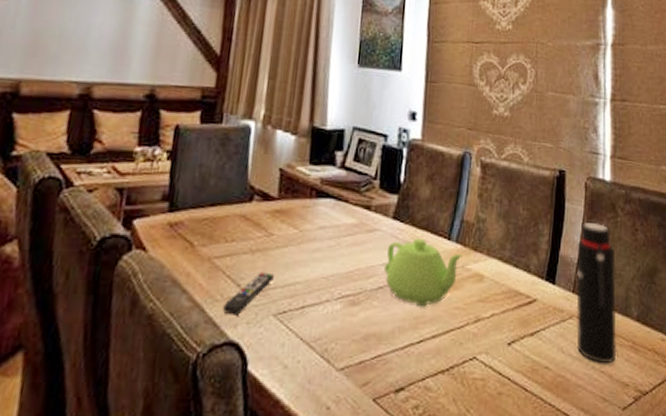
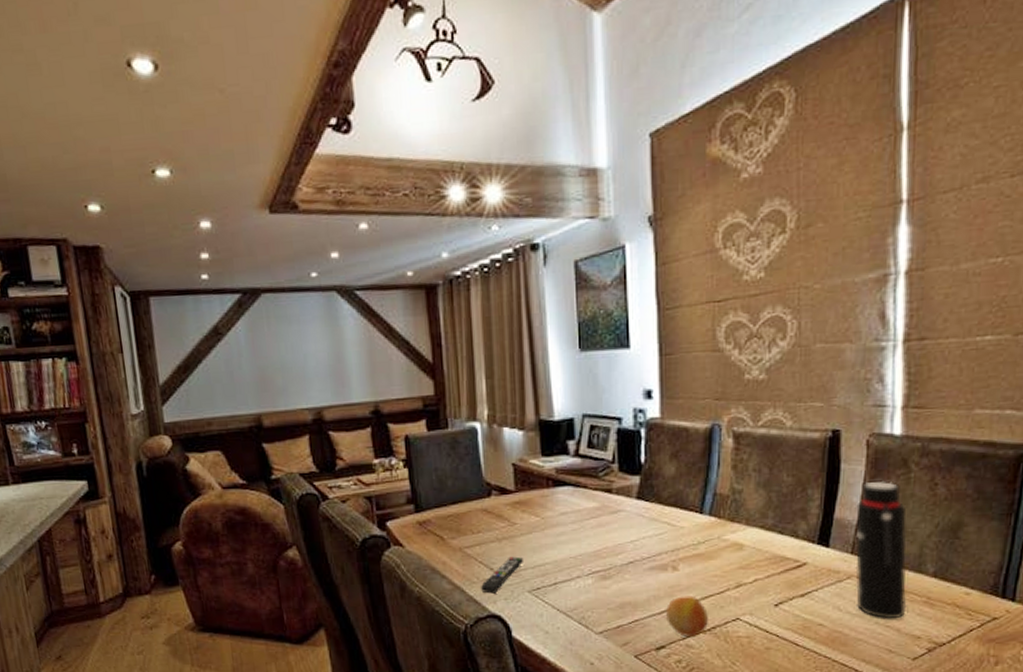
teapot: present [383,237,463,306] -> none [632,514,718,576]
fruit: none [407,329,448,377] -> present [665,595,708,636]

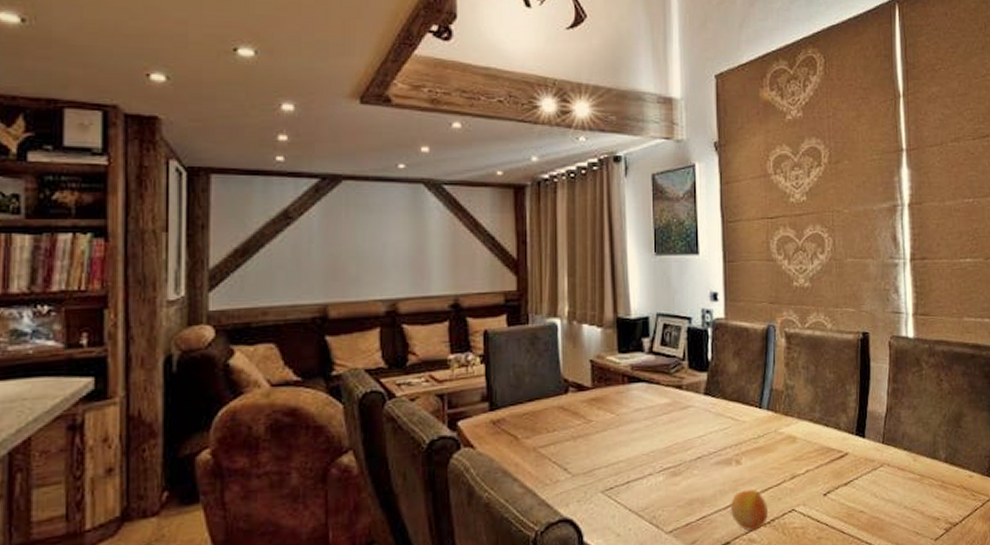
remote control: present [481,556,524,594] -> none [554,455,599,496]
water bottle: present [855,481,907,620] -> none [884,377,927,504]

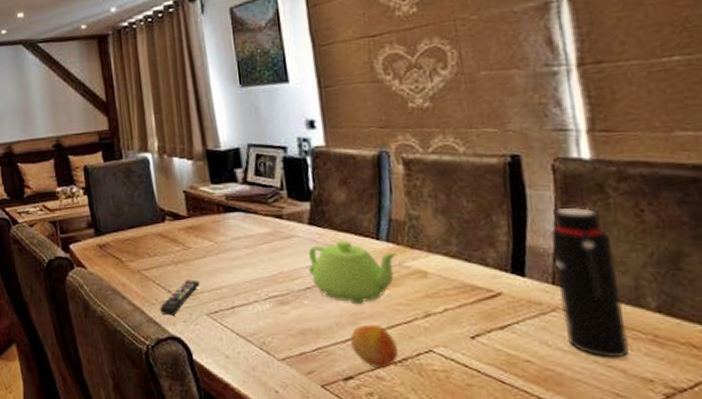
remote control: none [554,455,599,496] -> present [160,279,201,316]
teapot: none [700,409,774,470] -> present [308,240,397,303]
water bottle: none [884,377,927,504] -> present [550,207,630,358]

